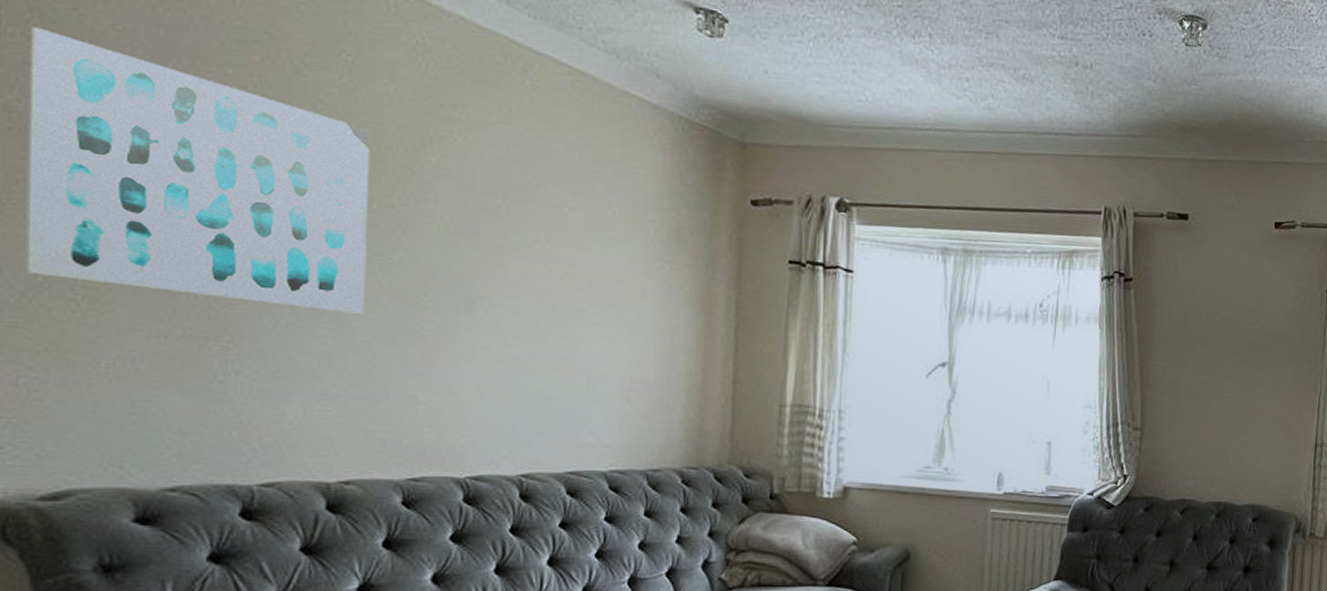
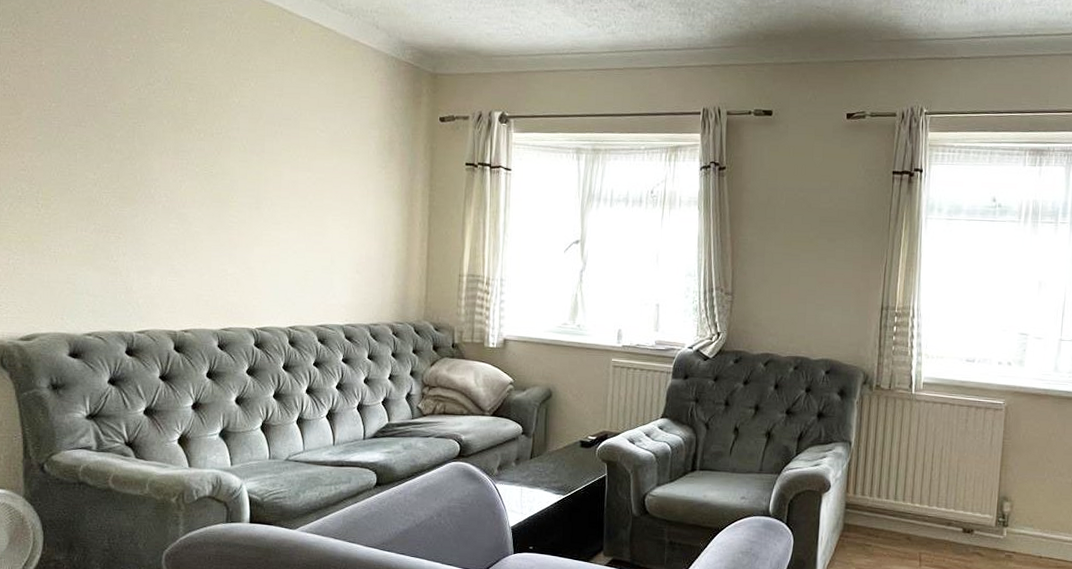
wall art: present [25,27,371,314] -> none [12,27,200,212]

